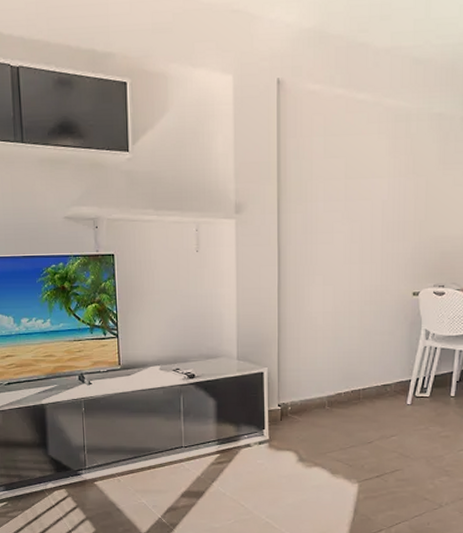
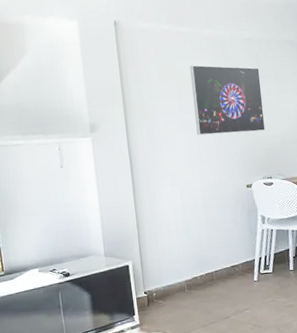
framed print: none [361,142,447,230] -> present [190,65,266,136]

